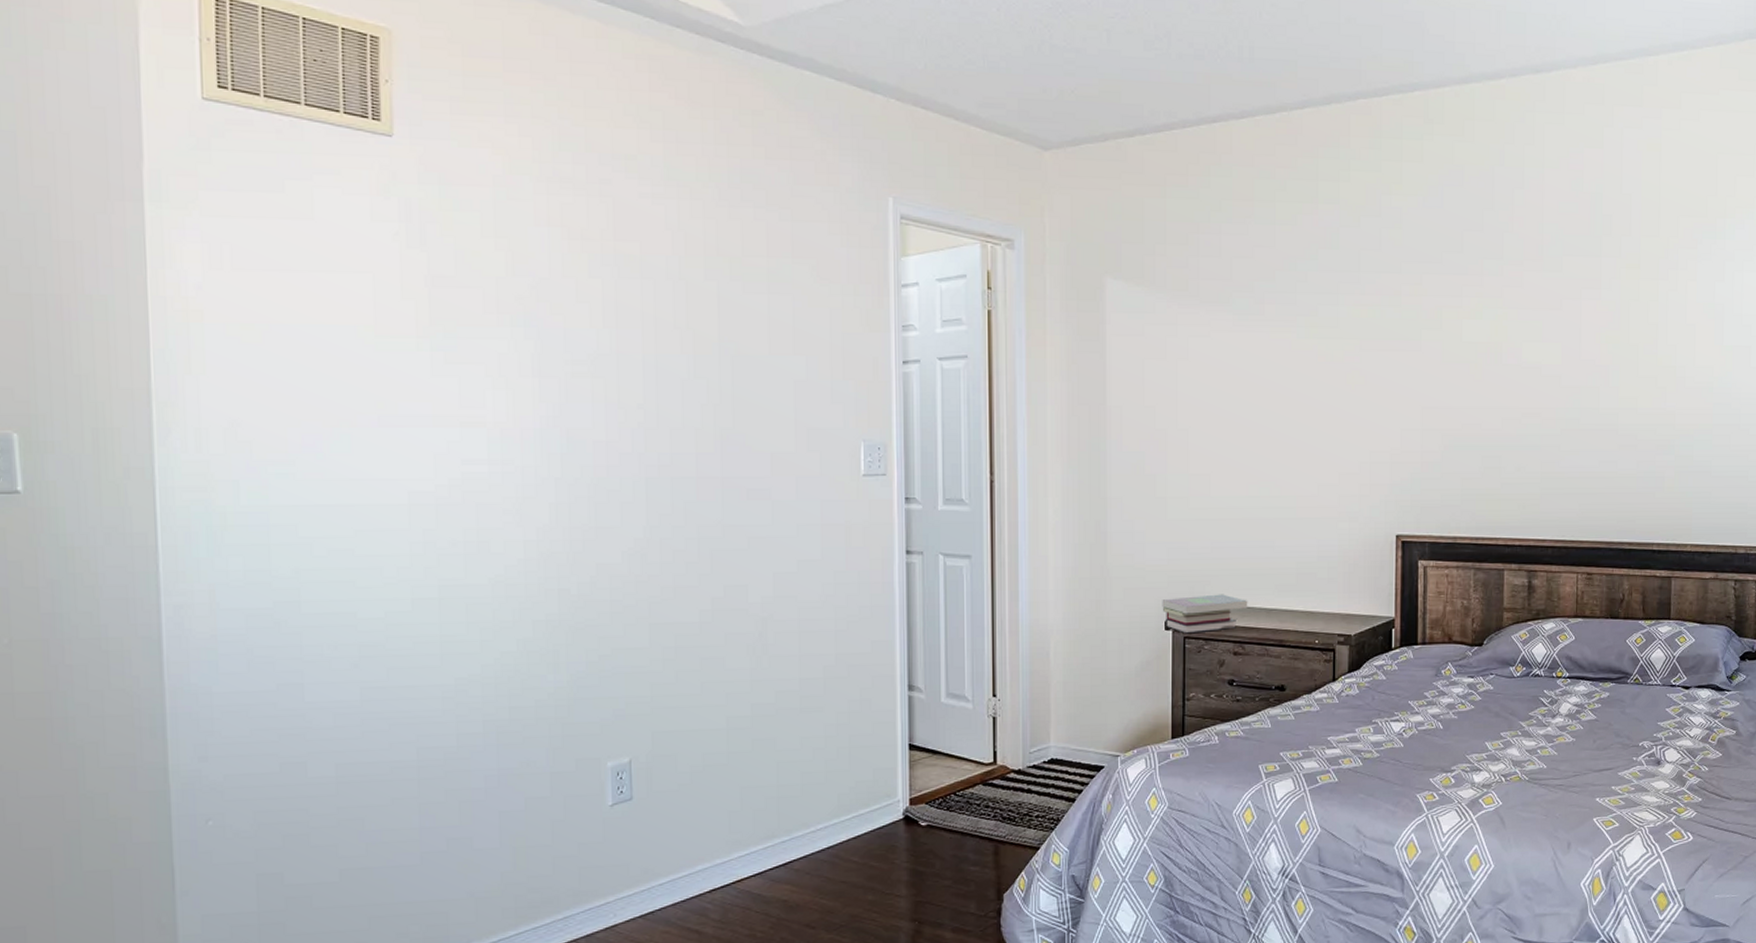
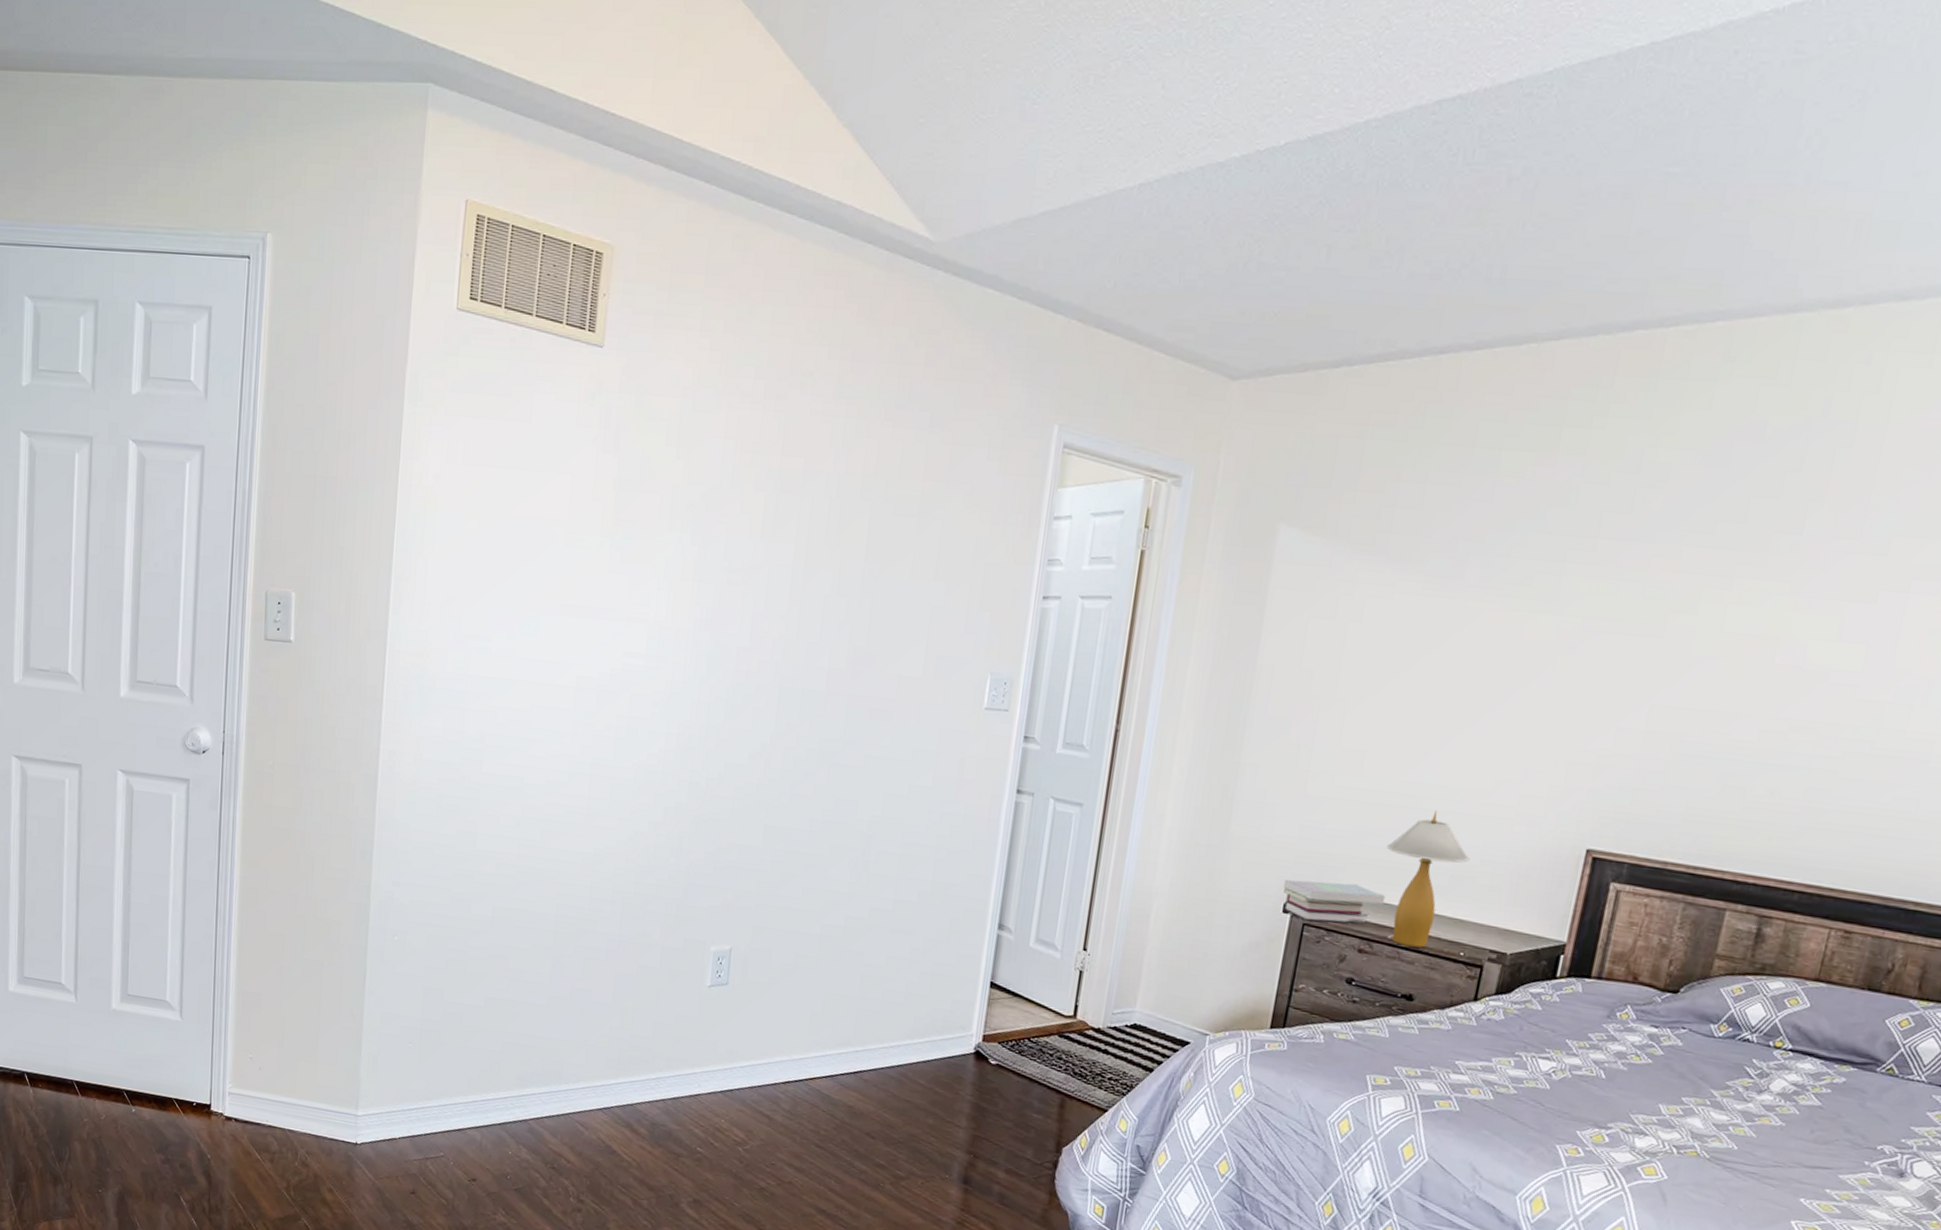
table lamp: none [1242,518,1309,642] -> present [1386,810,1470,948]

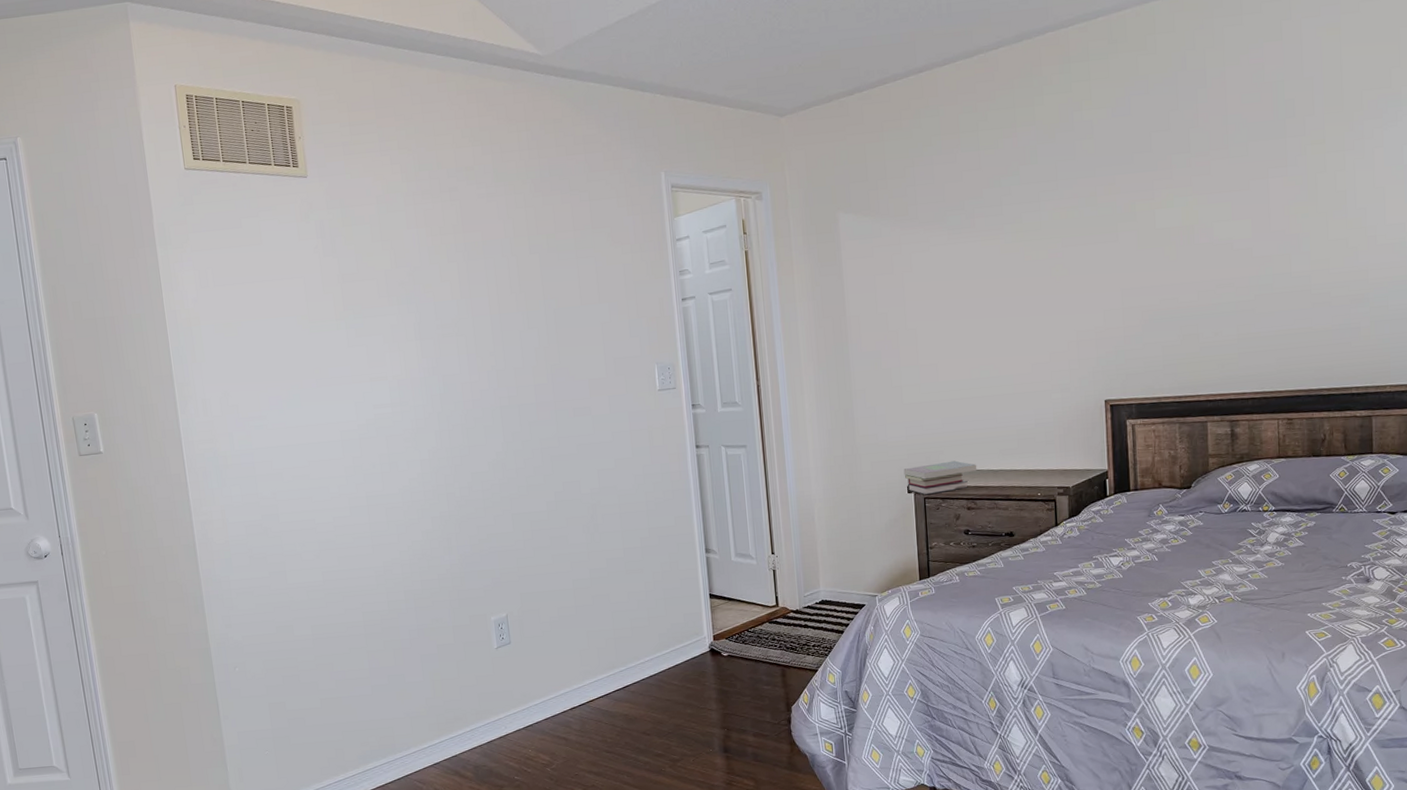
table lamp: present [1386,810,1470,948] -> none [969,395,1028,498]

